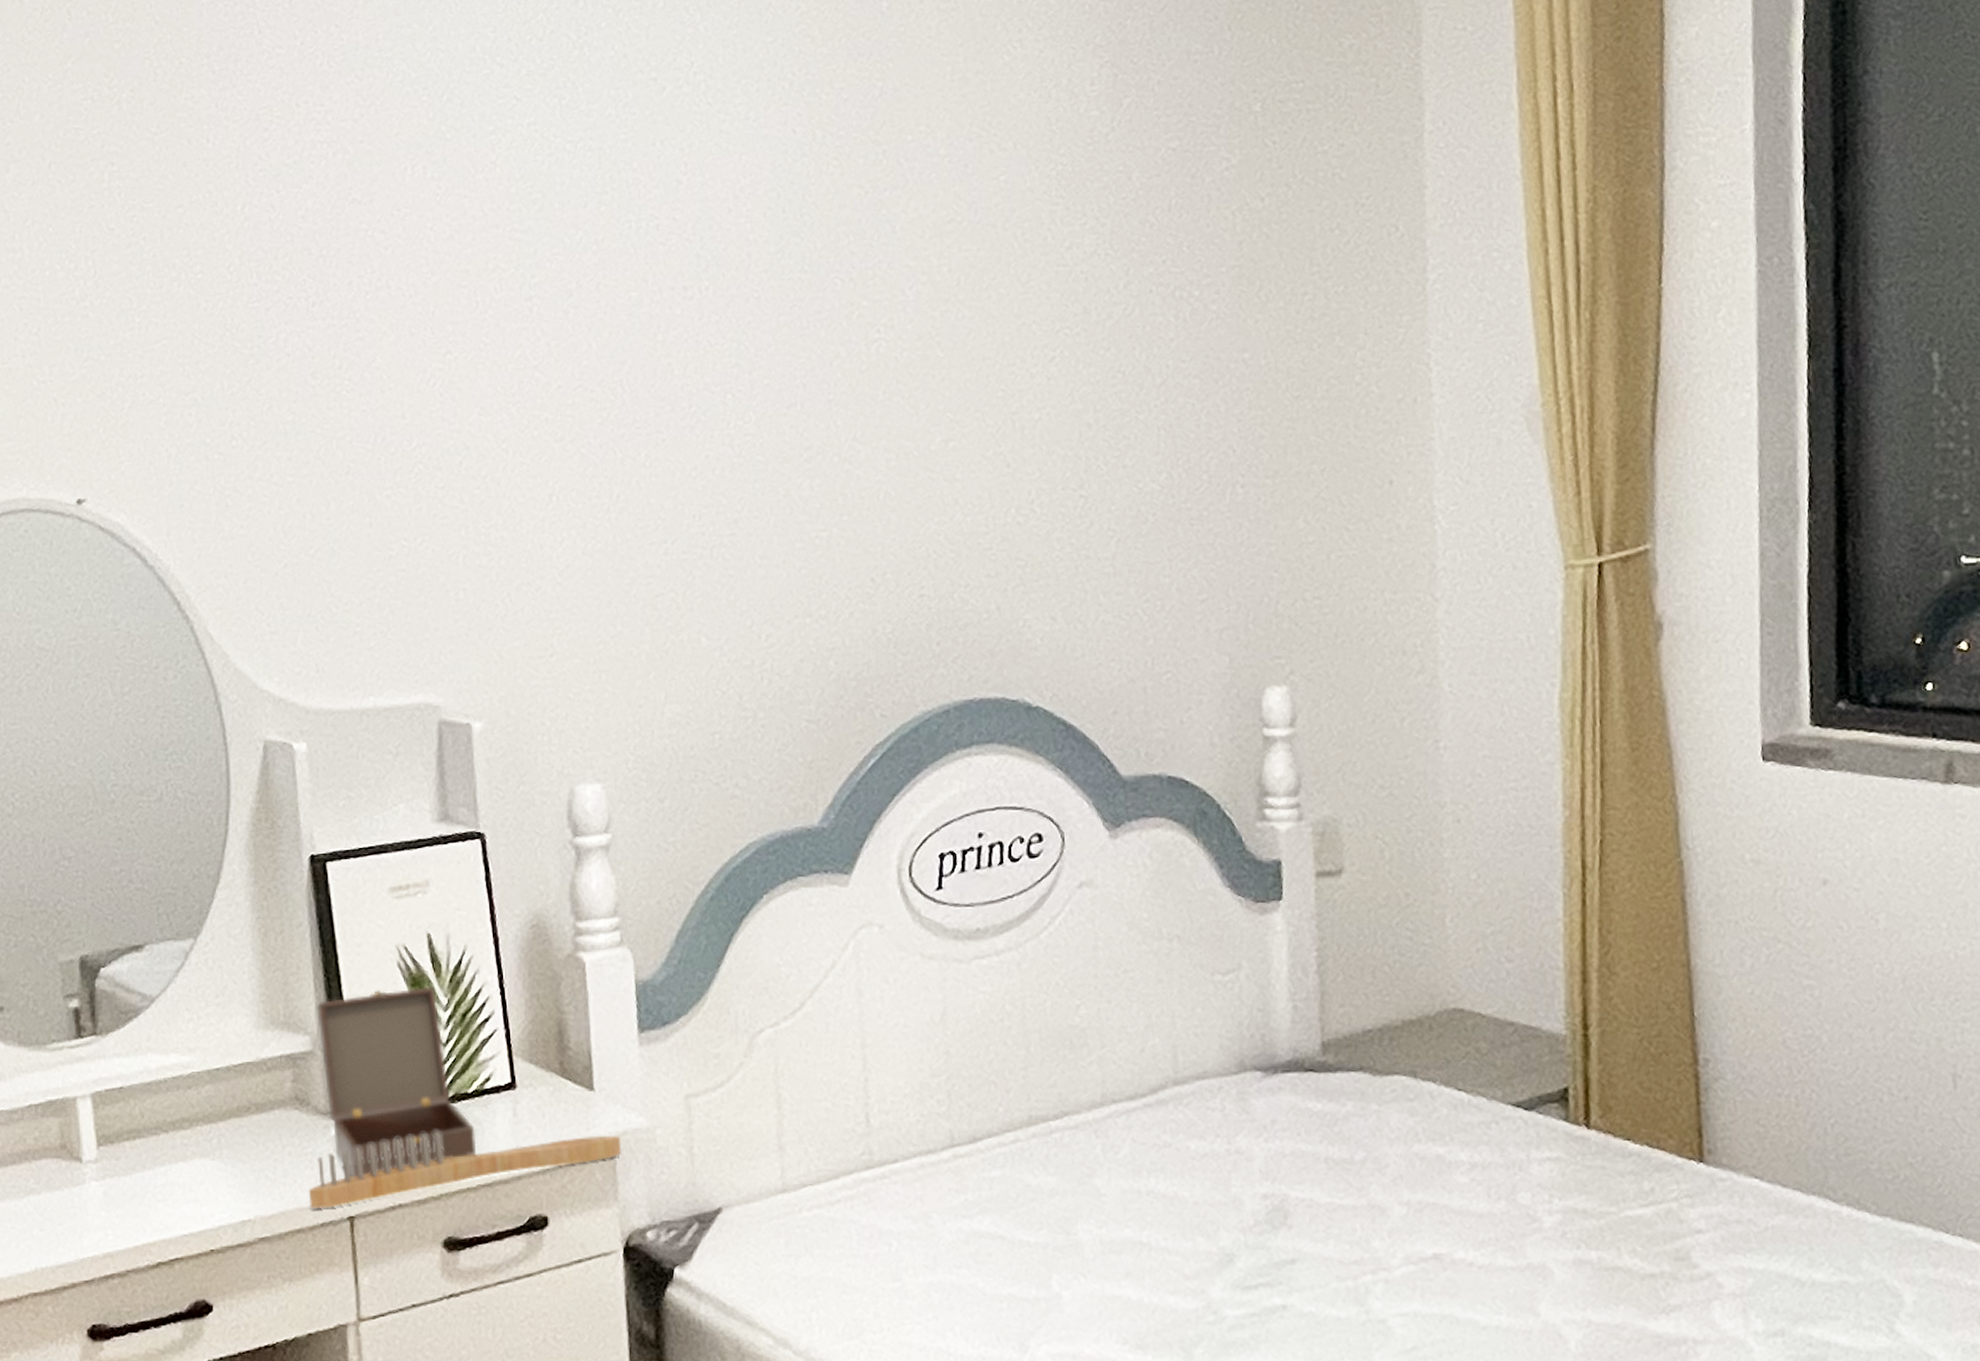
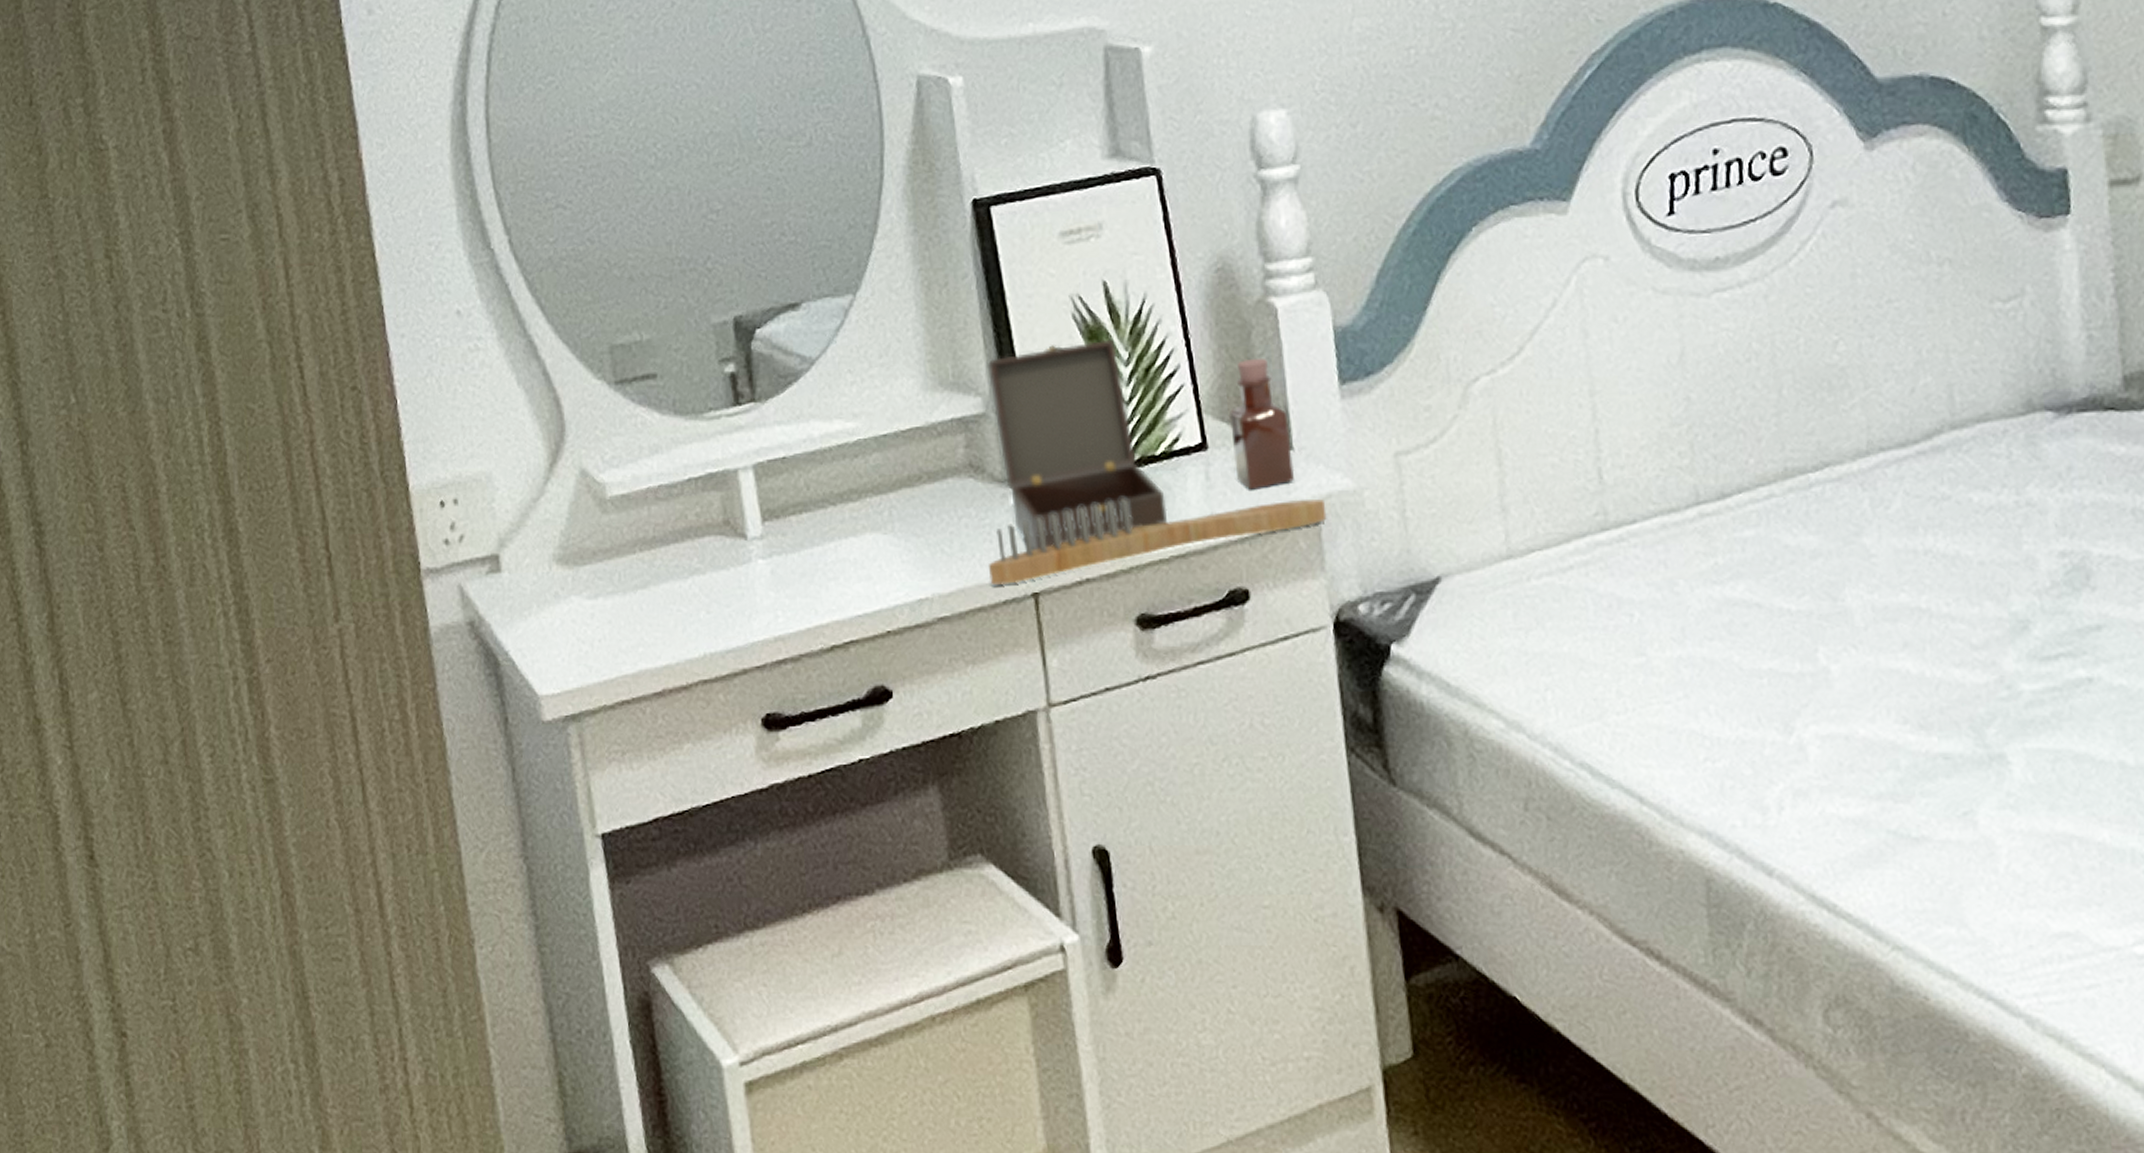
perfume bottle: none [536,1006,595,1125] -> present [1228,357,1295,489]

